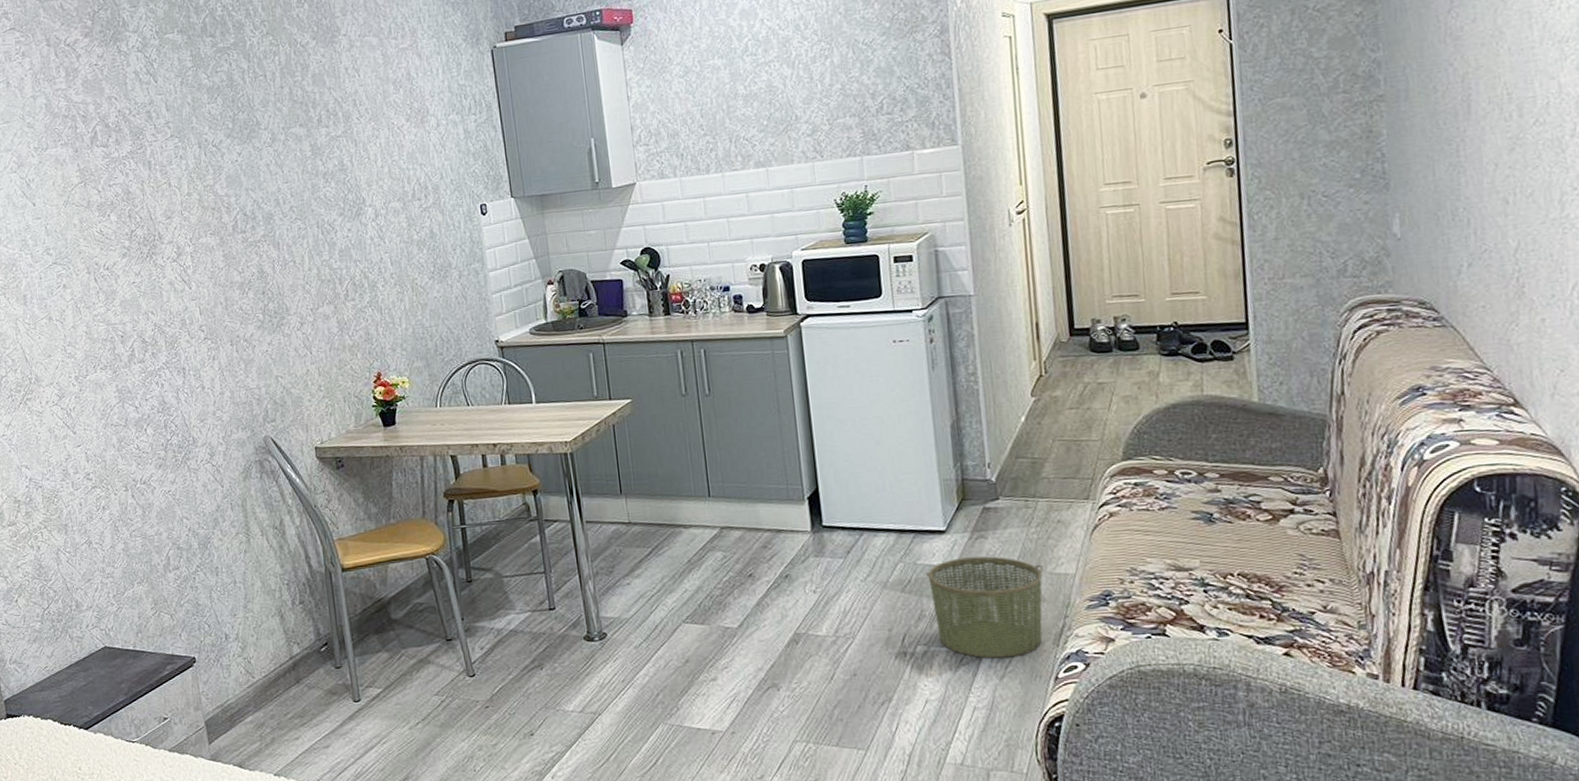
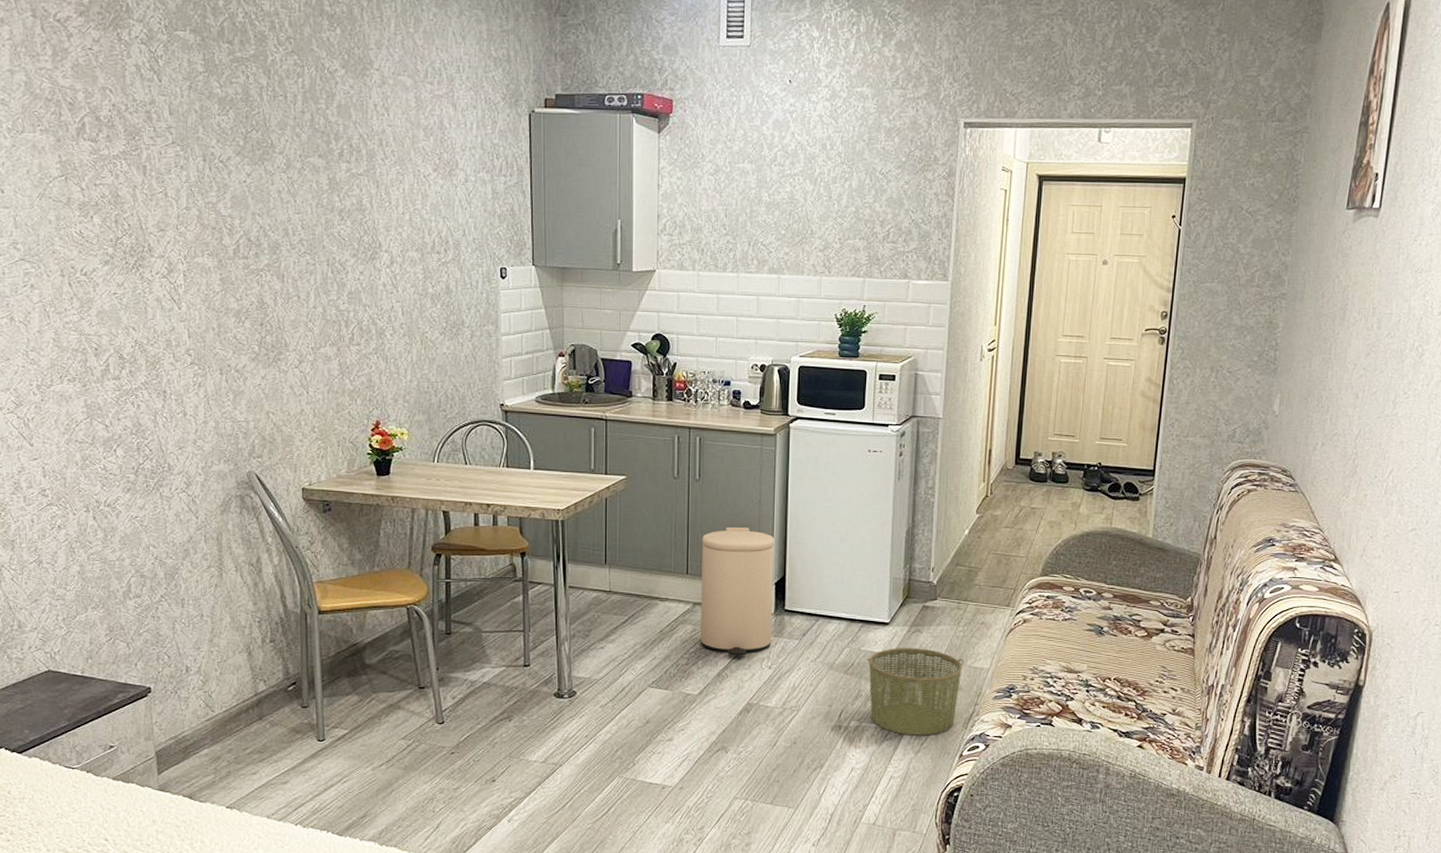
pedal bin: none [720,440,813,582] -> present [700,527,775,656]

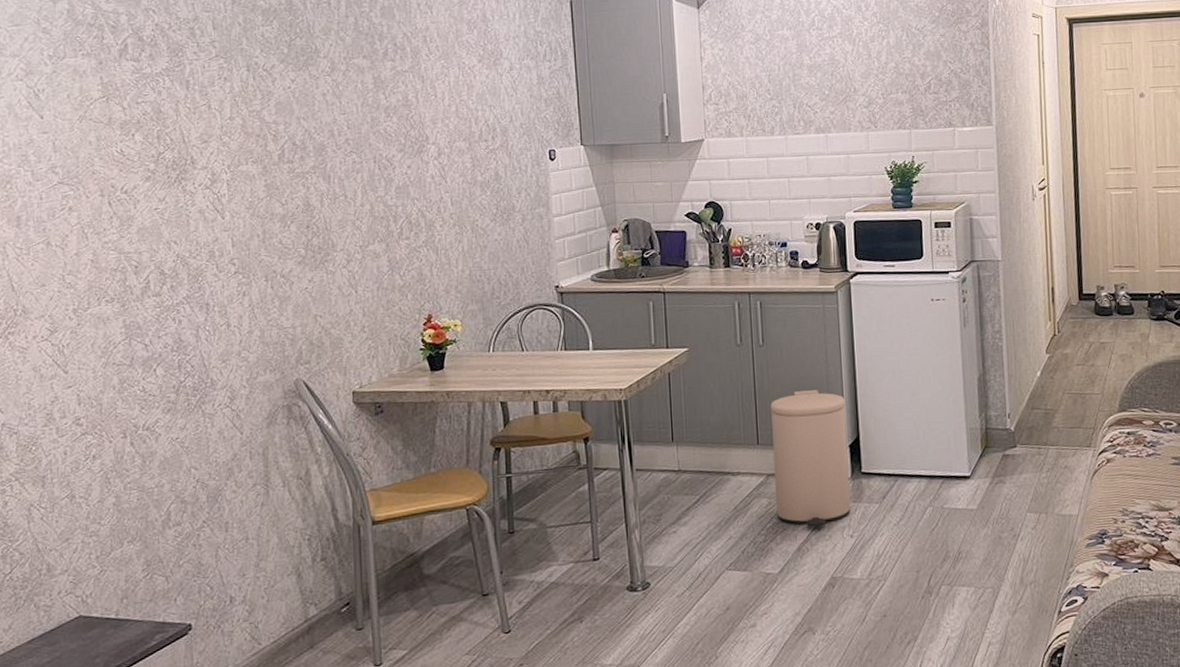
basket: present [866,648,964,736] -> none [951,499,1052,596]

